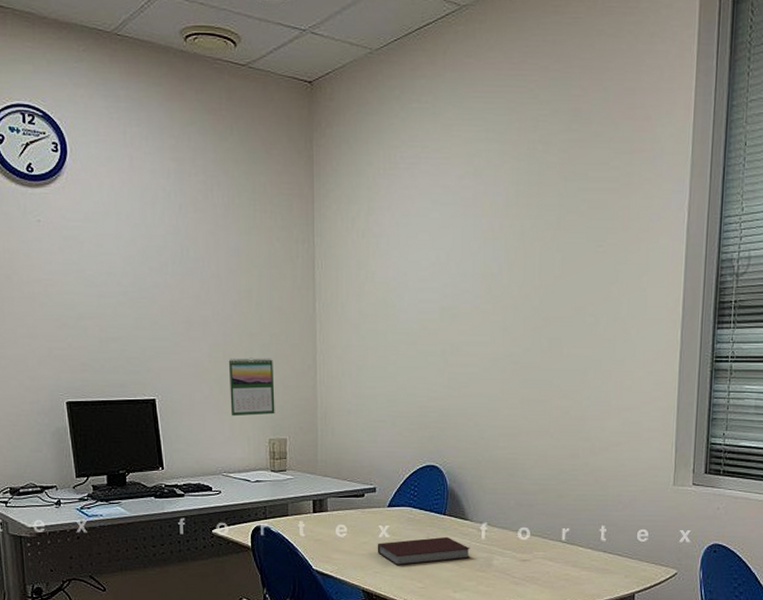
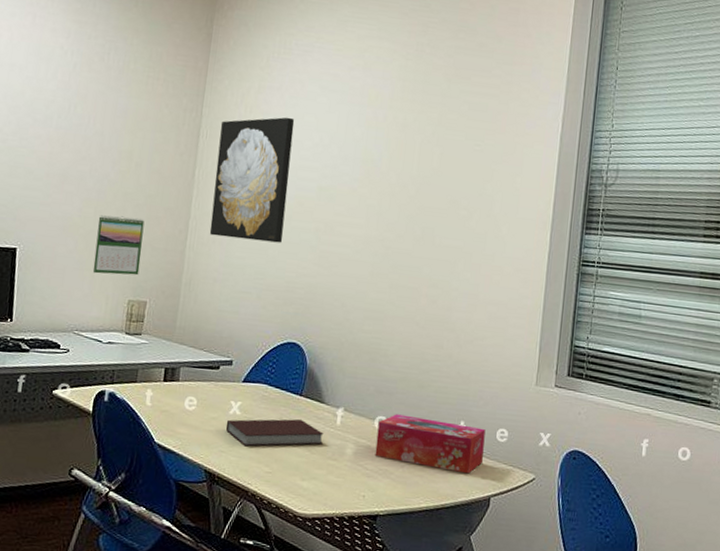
wall art: none [334,237,411,369] -> present [209,117,295,243]
tissue box: none [521,524,626,574] -> present [375,414,486,474]

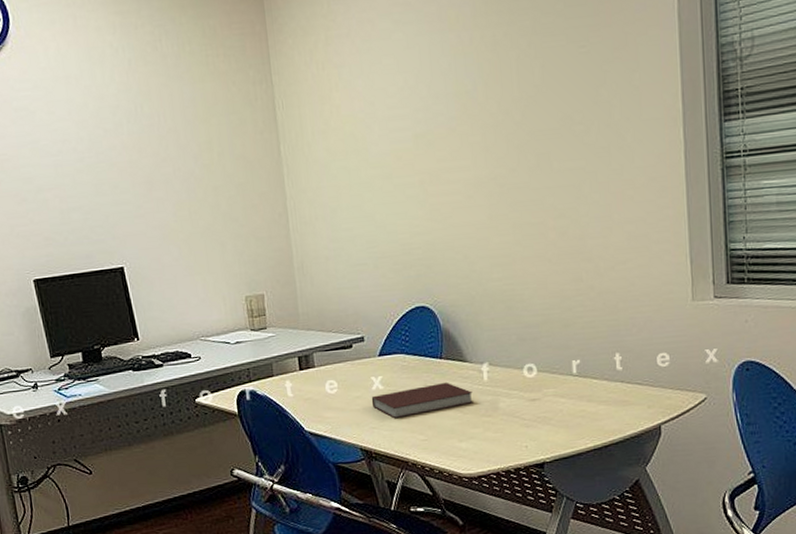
calendar: present [92,215,145,276] -> none [195,210,249,277]
wall art: present [209,117,295,243] -> none [294,64,388,212]
tissue box: present [375,414,486,474] -> none [527,356,646,407]

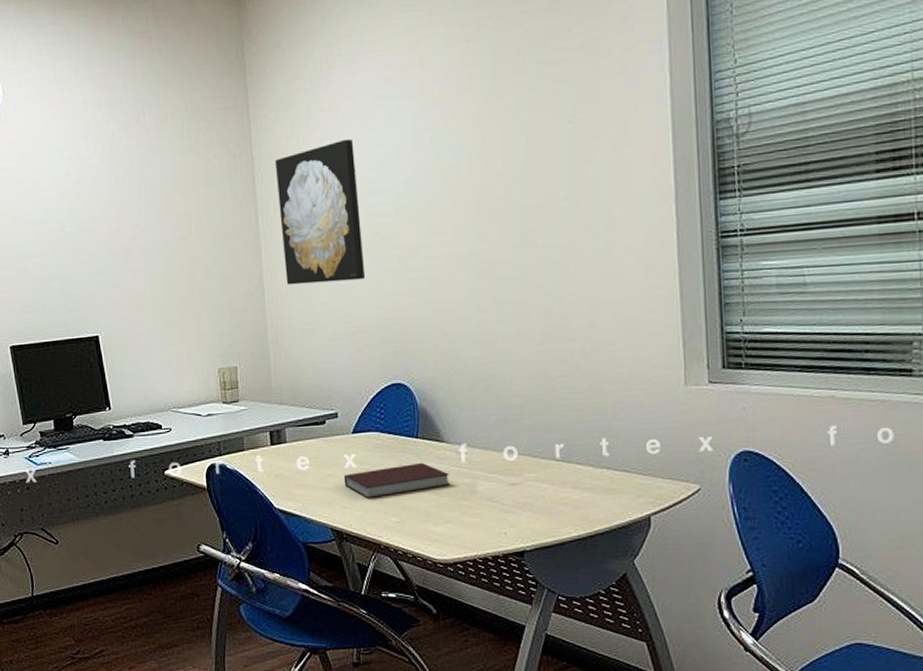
wall art: none [294,64,388,212] -> present [274,138,366,285]

